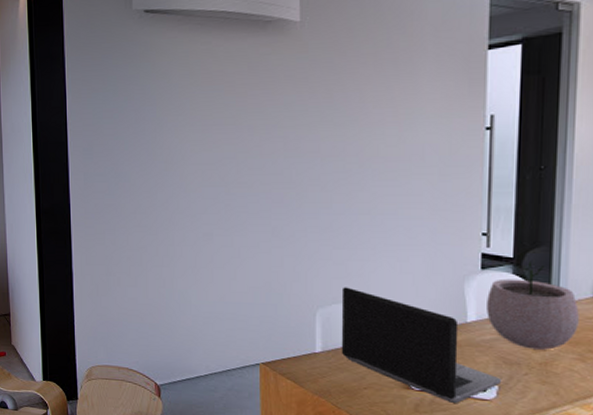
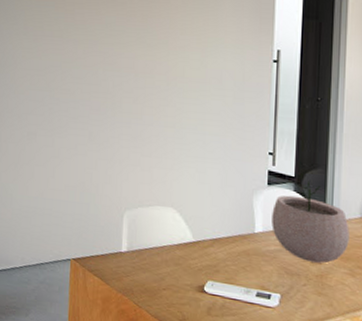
laptop computer: present [341,287,502,403] -> none [144,192,284,309]

